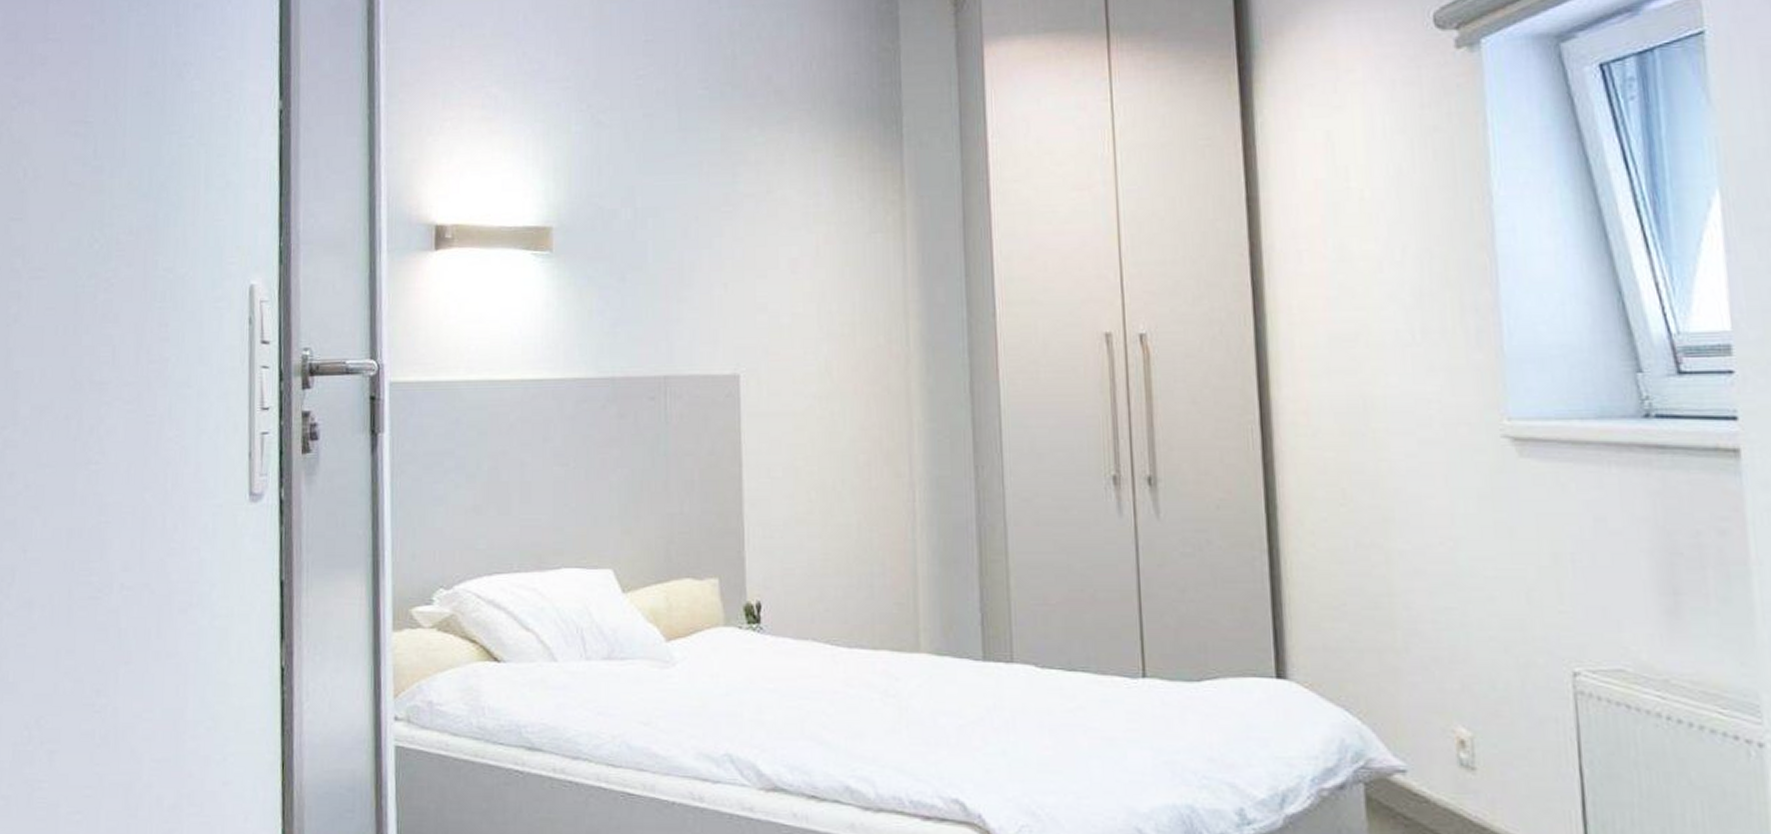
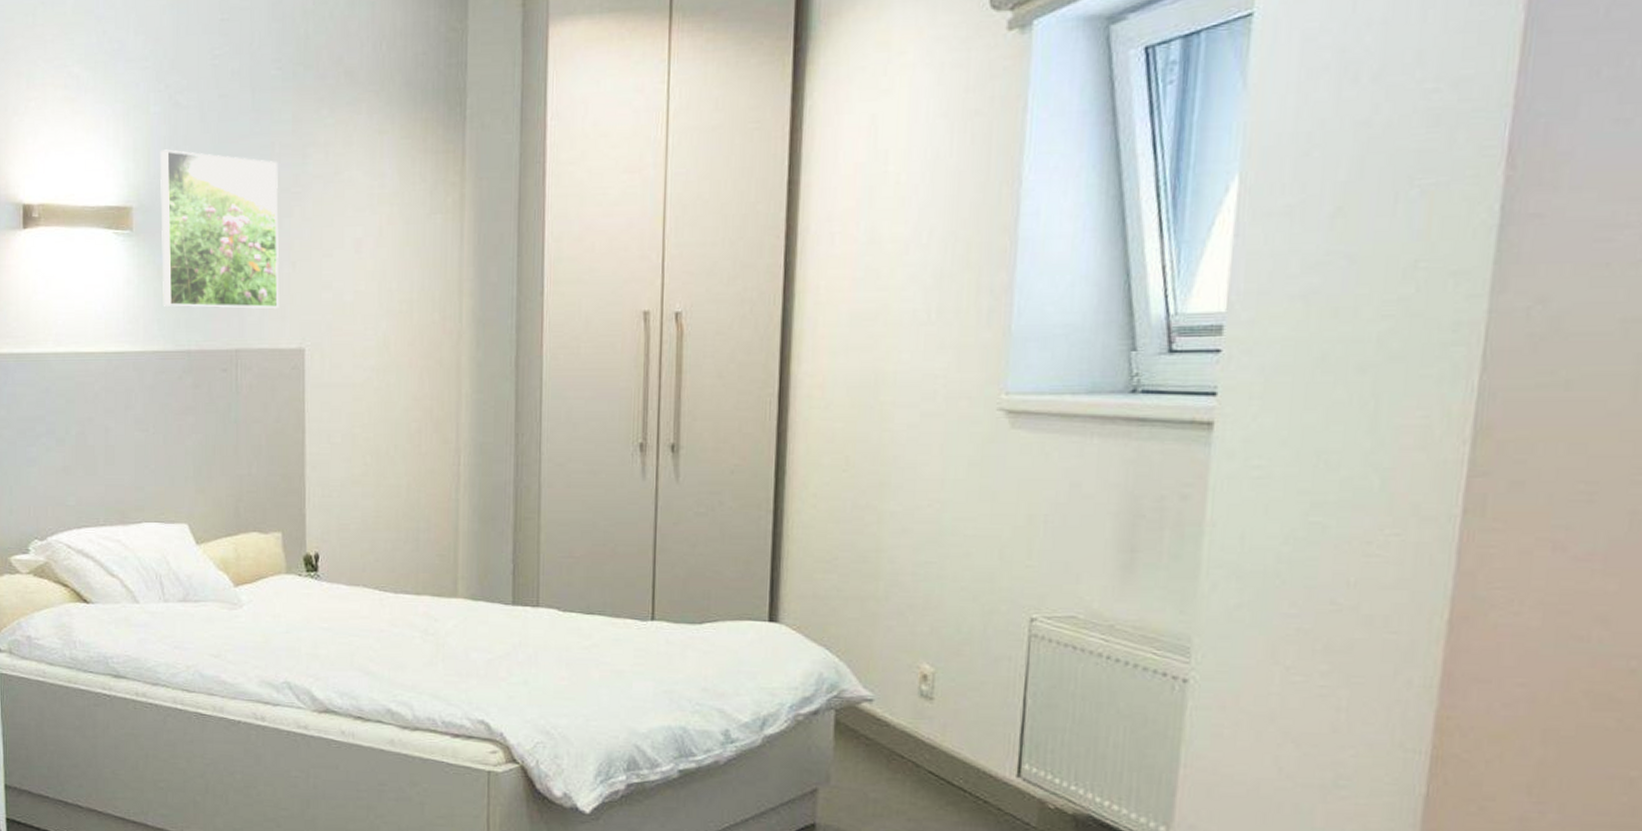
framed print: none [581,168,711,333] -> present [159,149,279,310]

